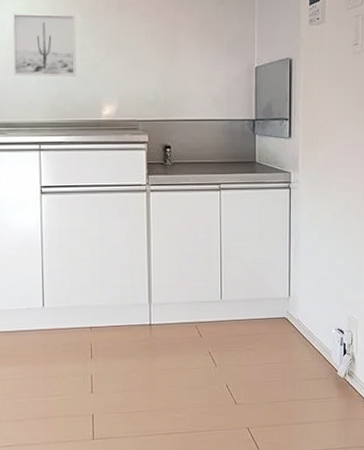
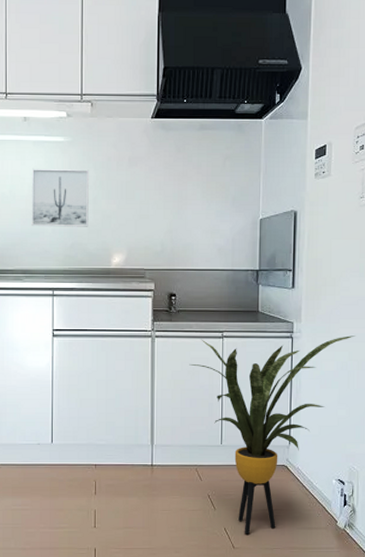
house plant: none [186,184,352,390] -> present [189,336,355,534]

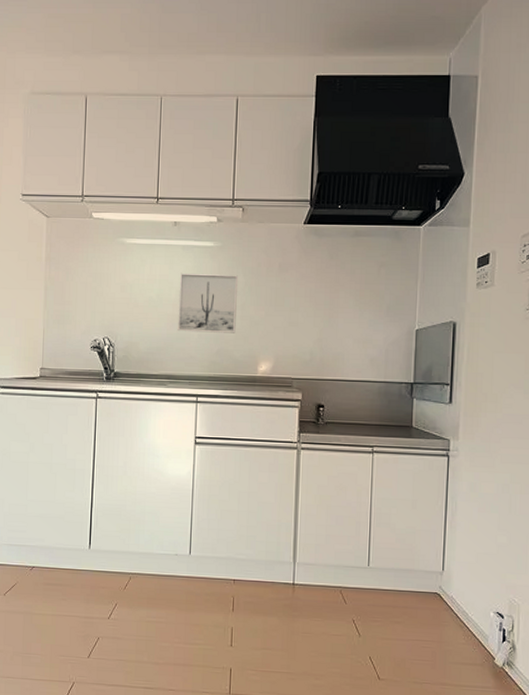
house plant: present [189,336,355,534] -> none [336,453,519,666]

